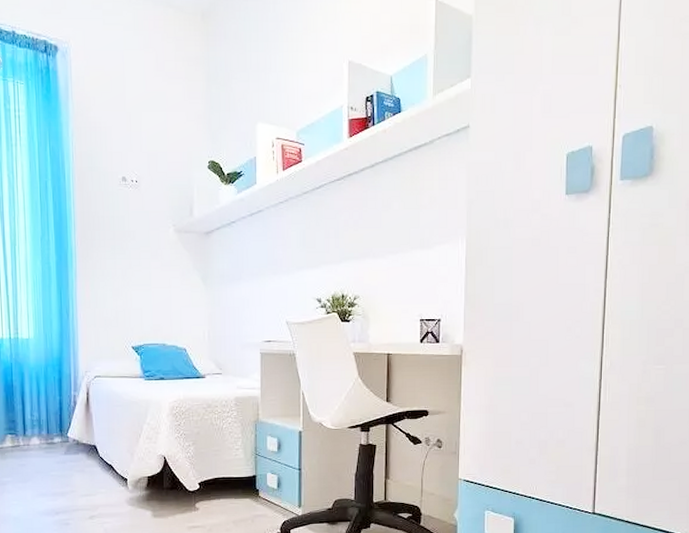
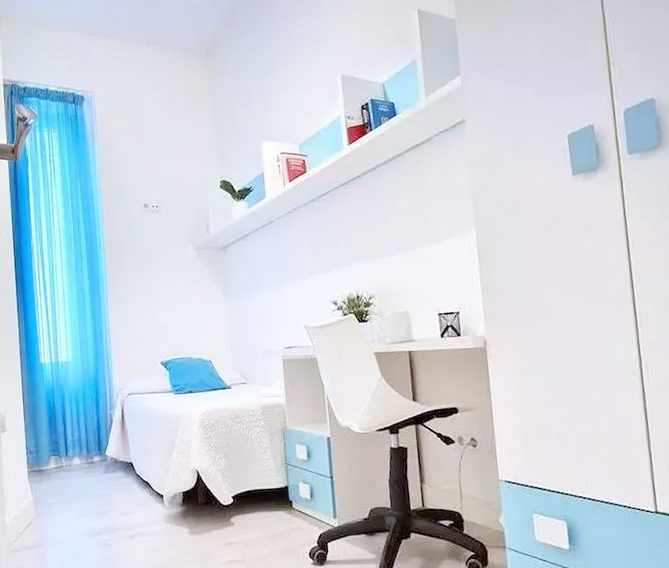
mug: none [358,314,394,345] -> present [376,310,413,343]

